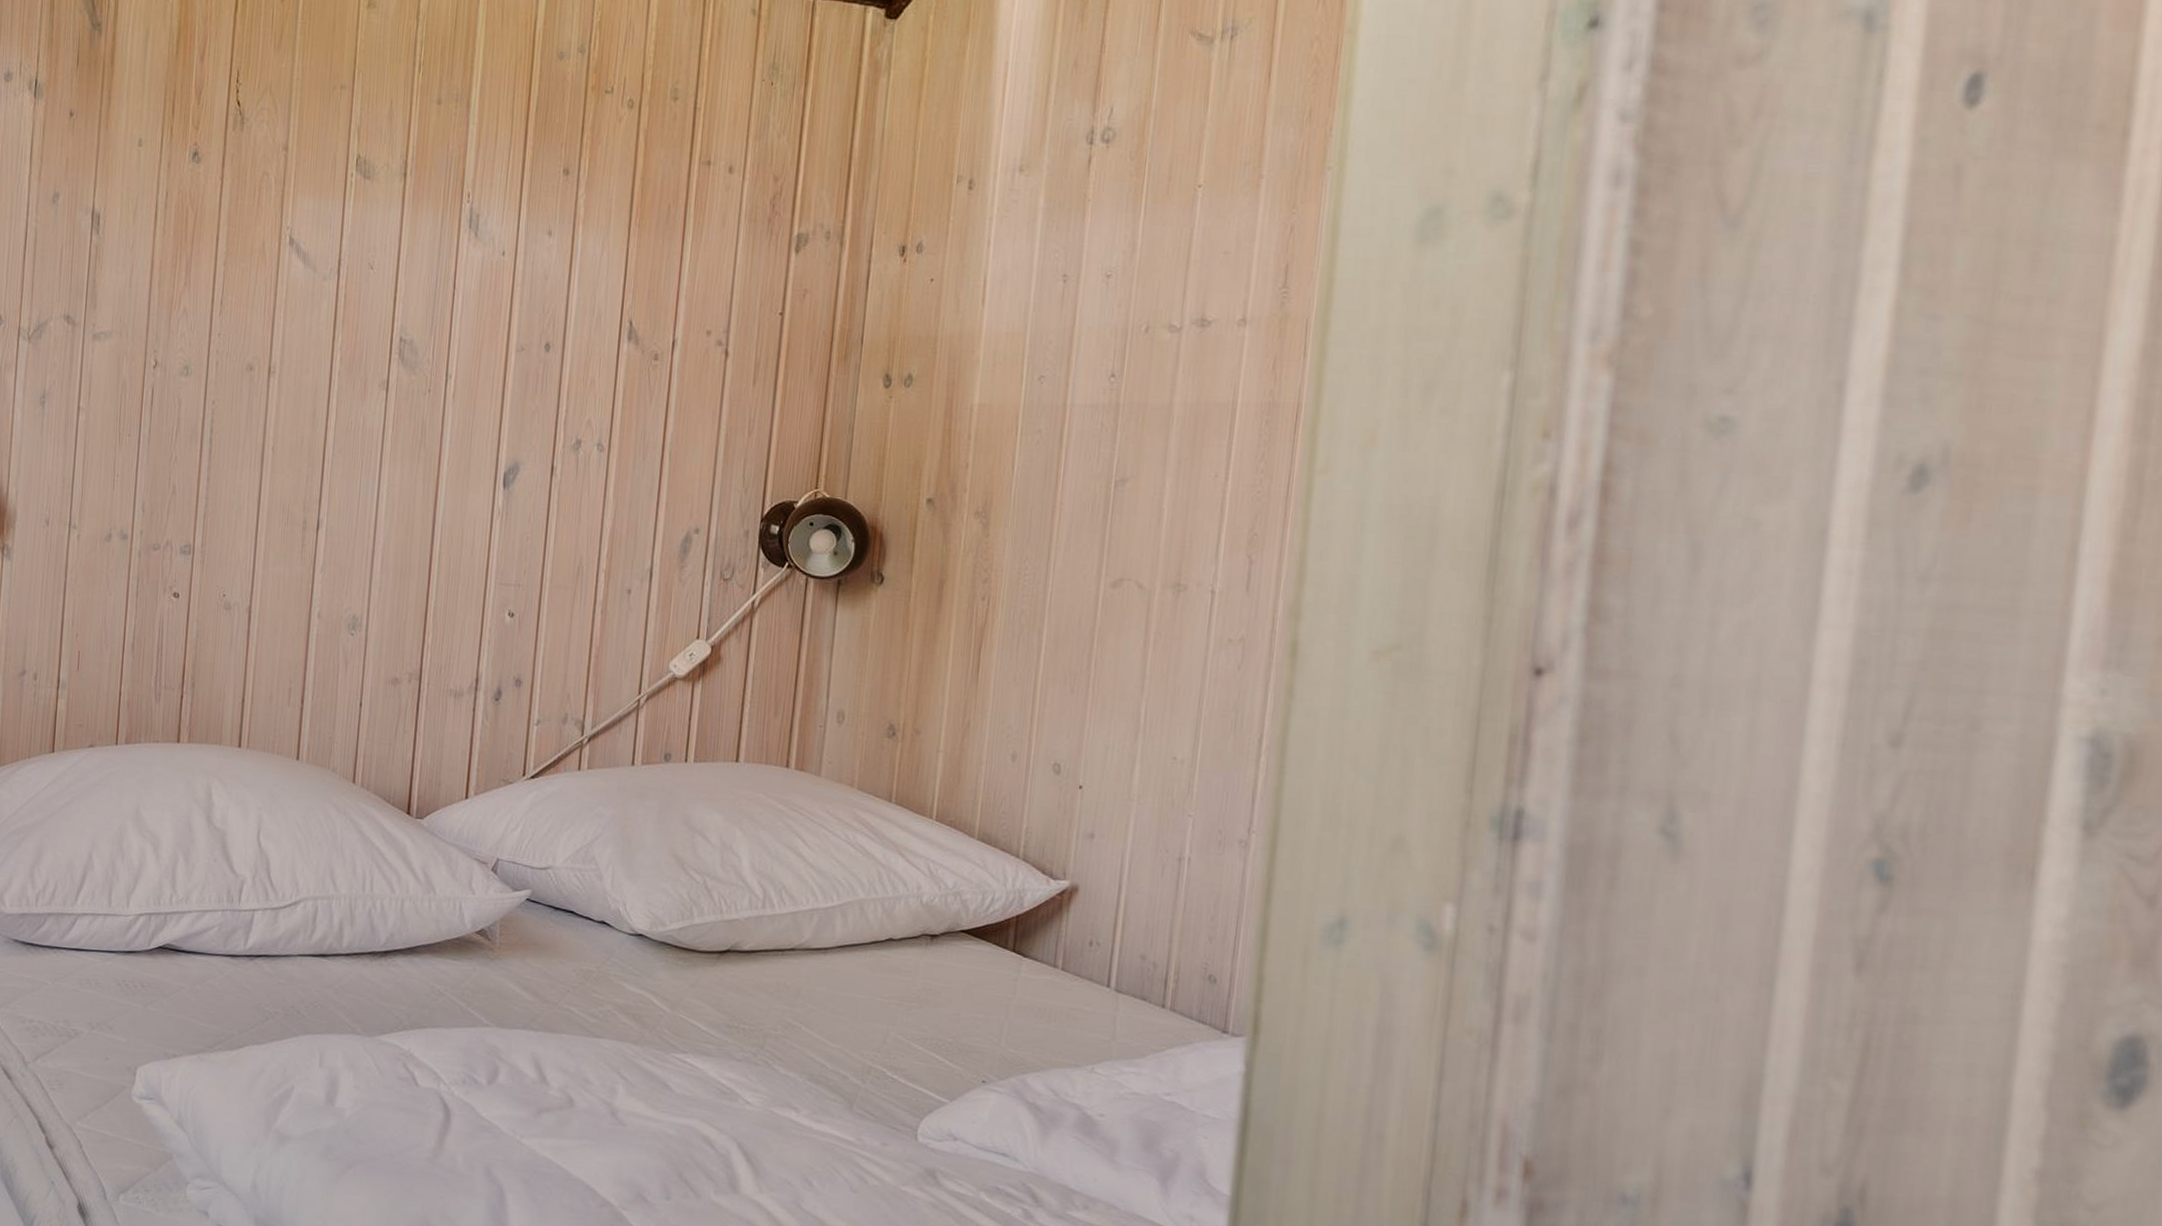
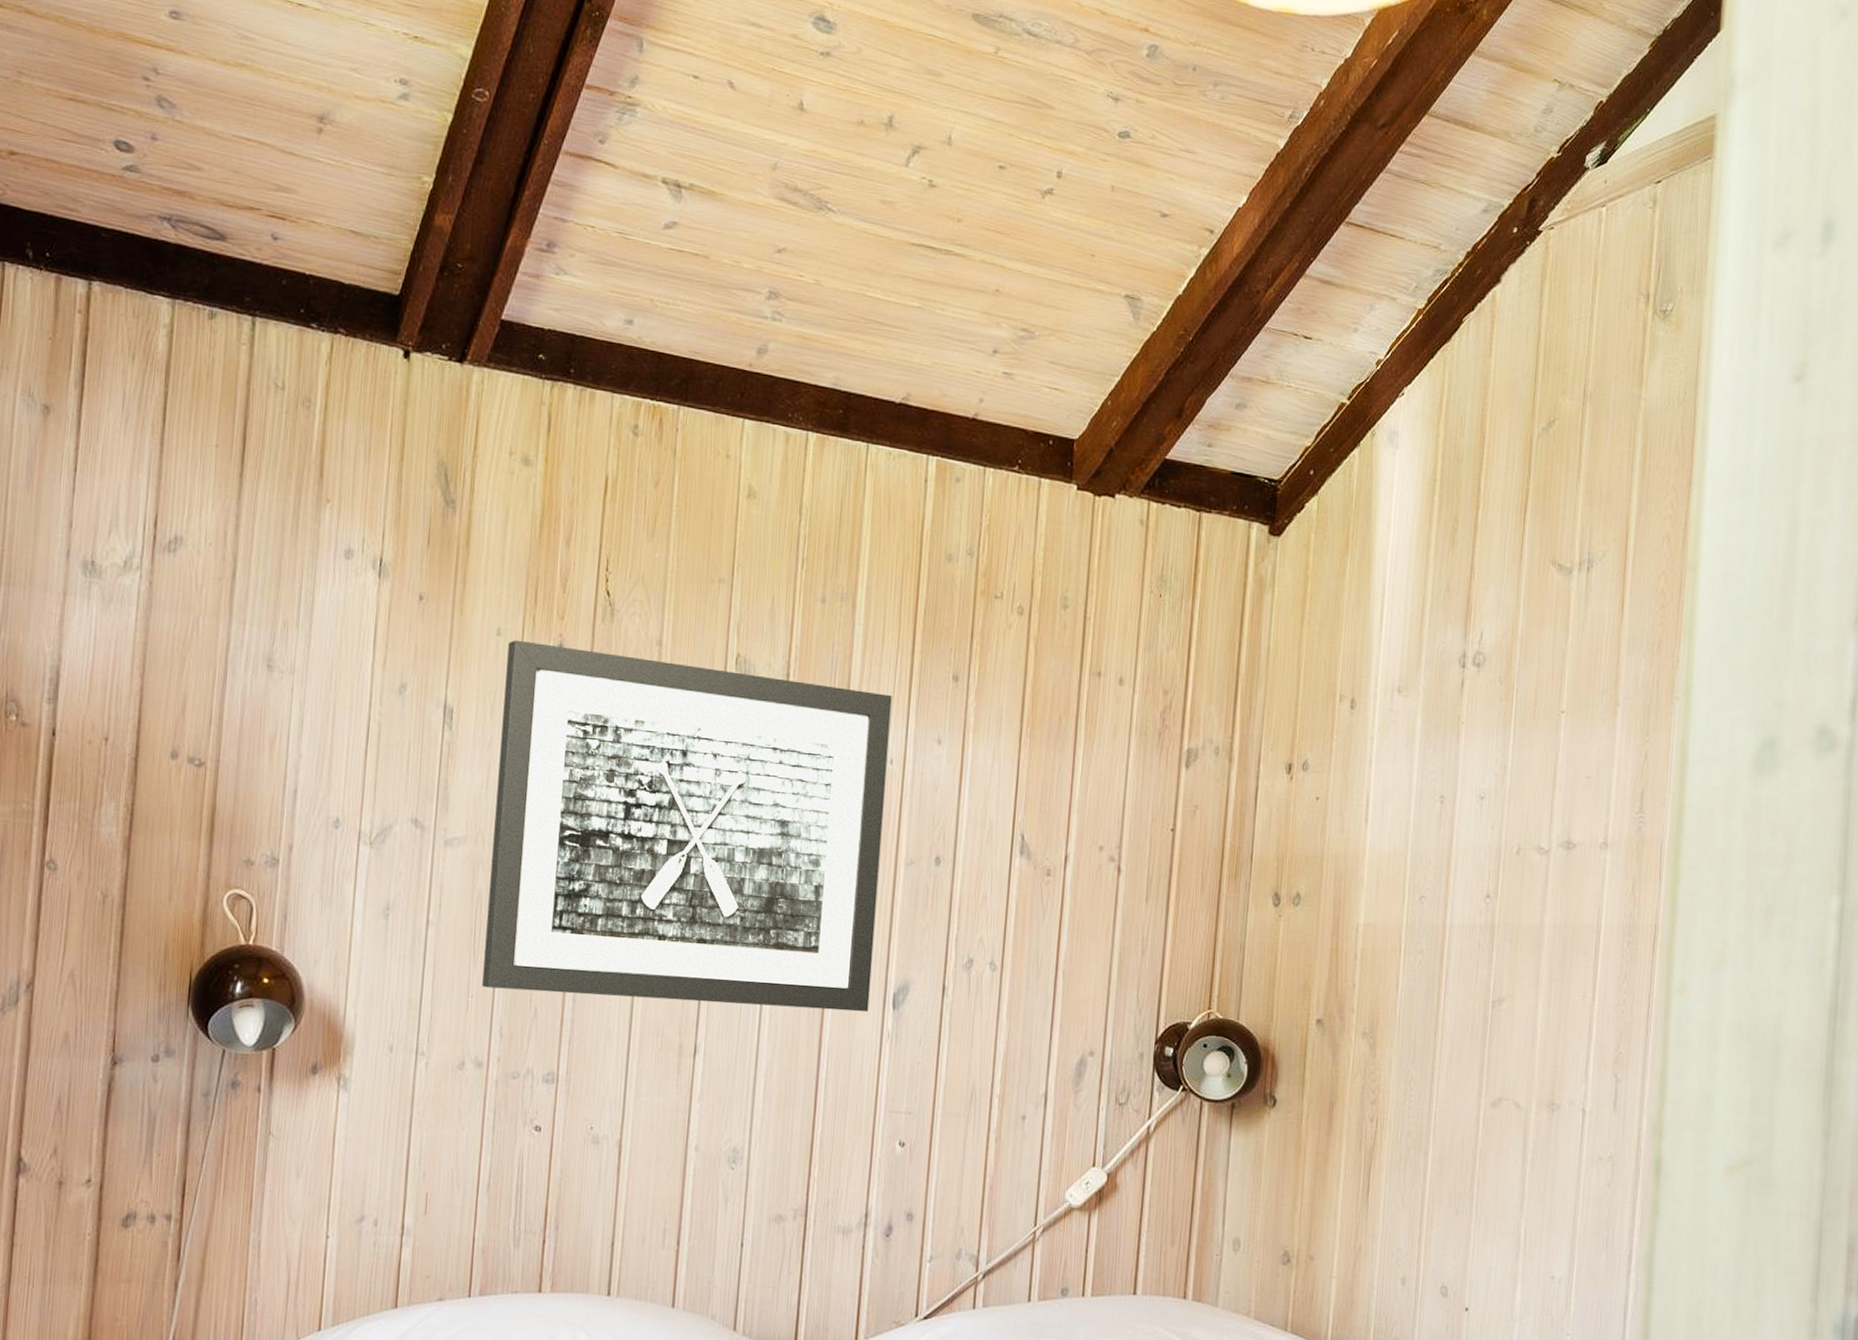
wall art: none [126,149,504,491] -> present [482,640,892,1013]

